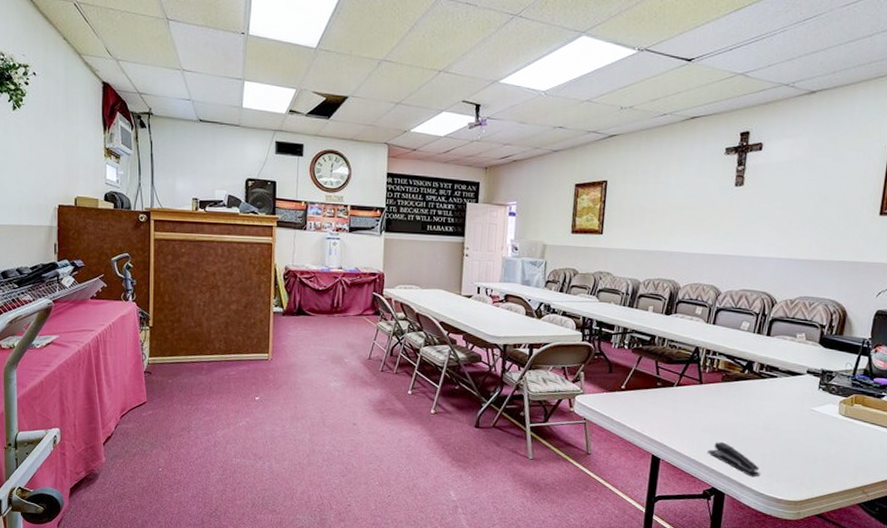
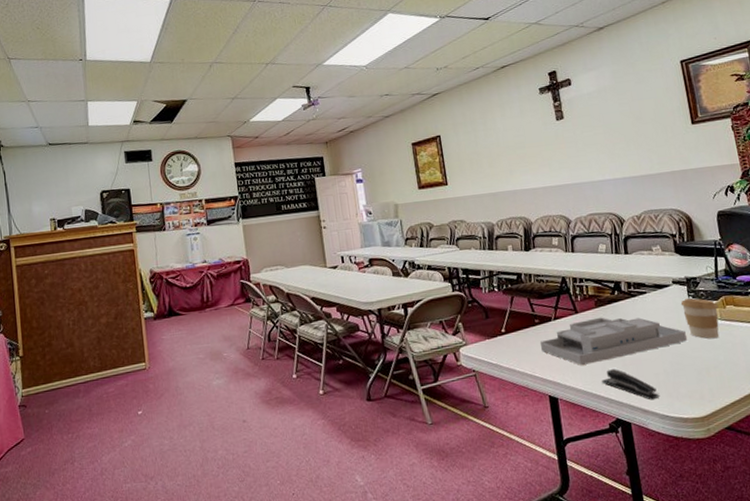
desk organizer: none [655,391,805,433] -> present [539,317,687,365]
coffee cup: none [808,389,846,433] -> present [680,298,719,339]

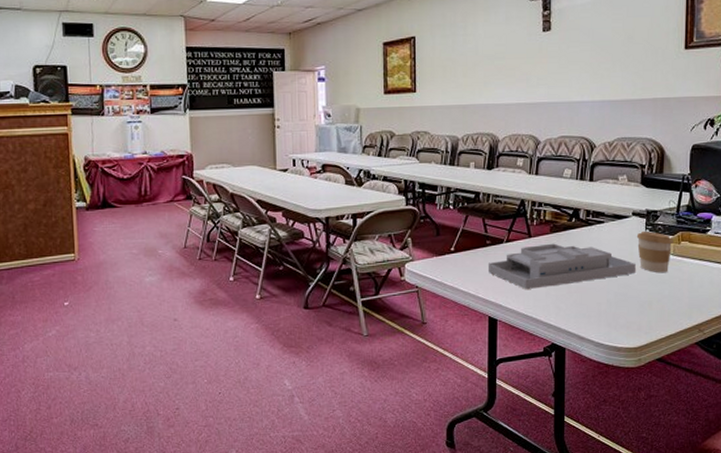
stapler: present [601,369,660,400] -> none [543,295,599,328]

